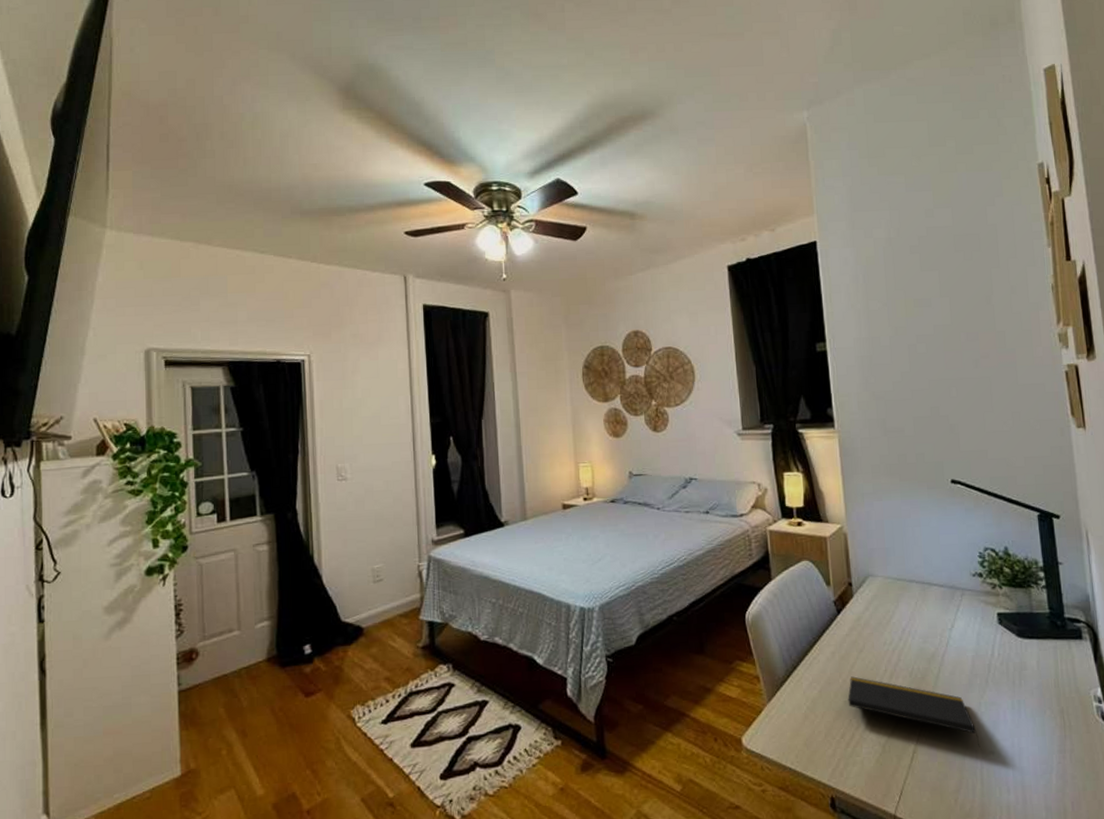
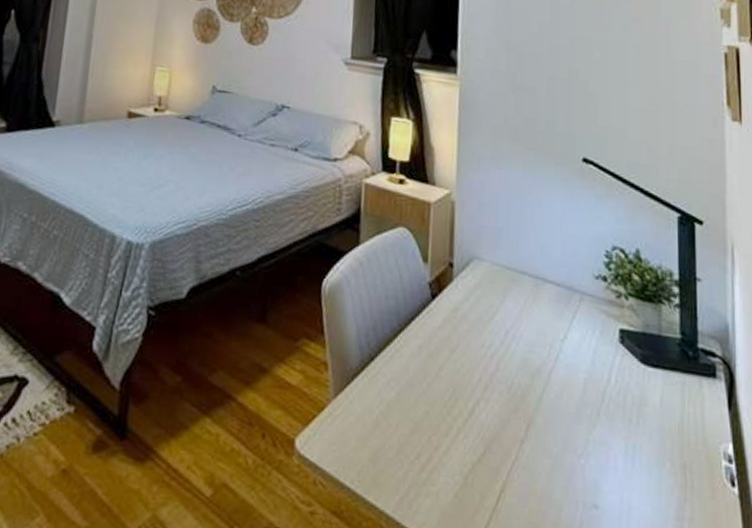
notepad: present [848,676,980,747] -> none [429,381,582,497]

